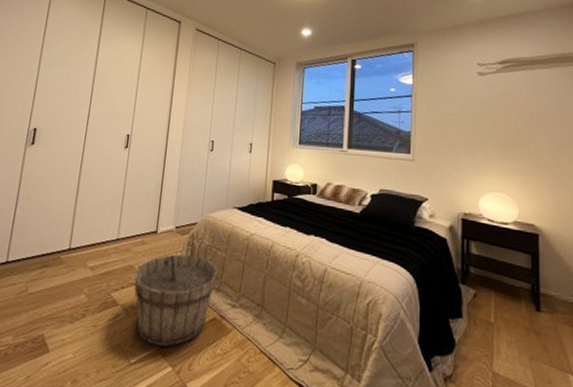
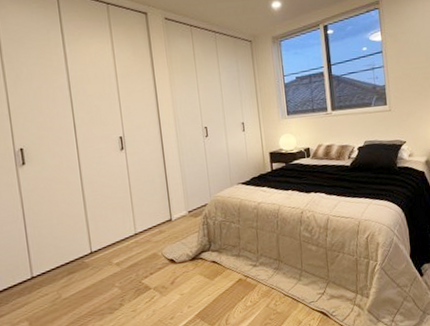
wooden bucket: present [131,252,217,347] -> none [159,232,236,313]

